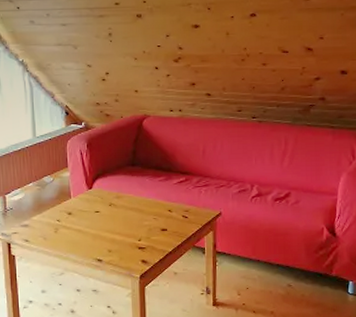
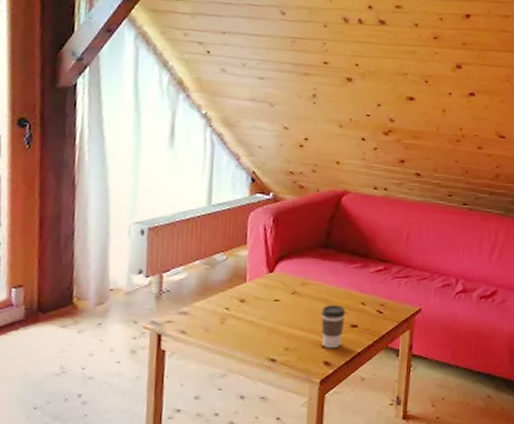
coffee cup: none [135,213,156,250] -> present [321,305,346,349]

